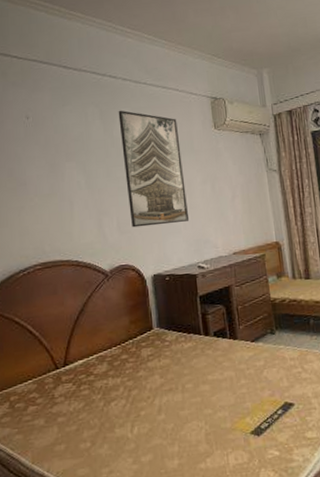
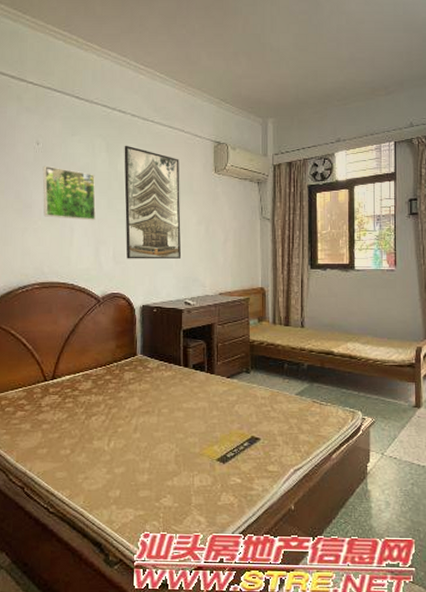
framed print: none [34,139,95,193] -> present [42,165,96,221]

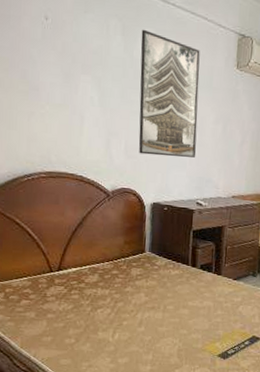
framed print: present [42,165,96,221] -> none [51,44,109,110]

